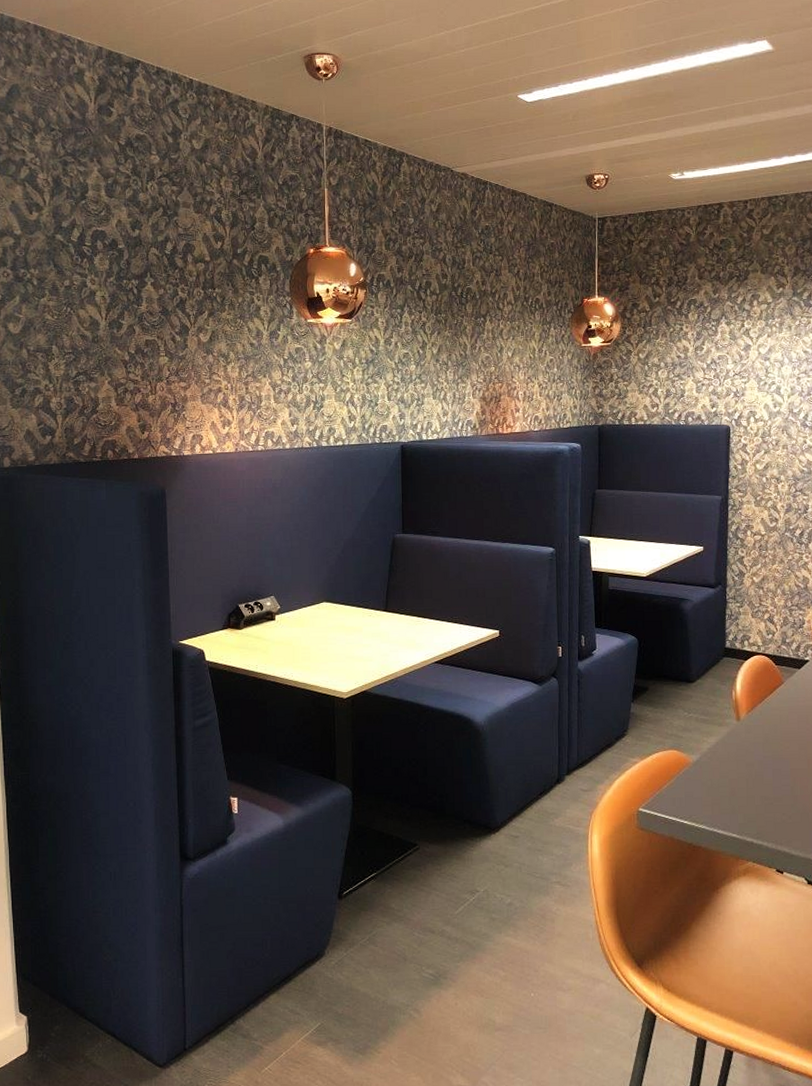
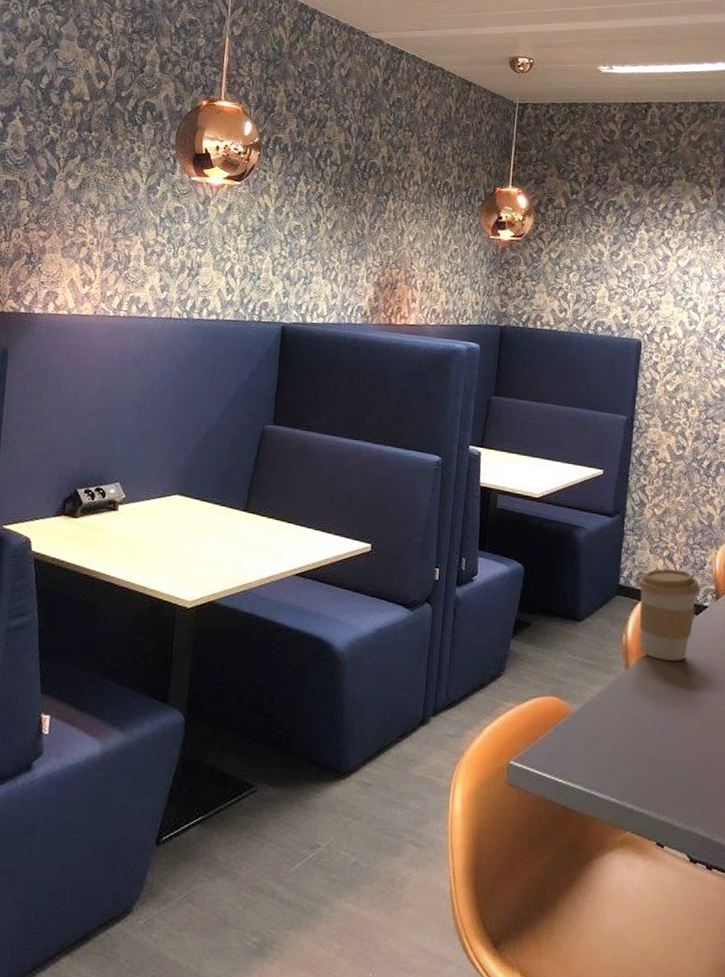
coffee cup: none [743,630,801,711] -> present [638,569,700,661]

